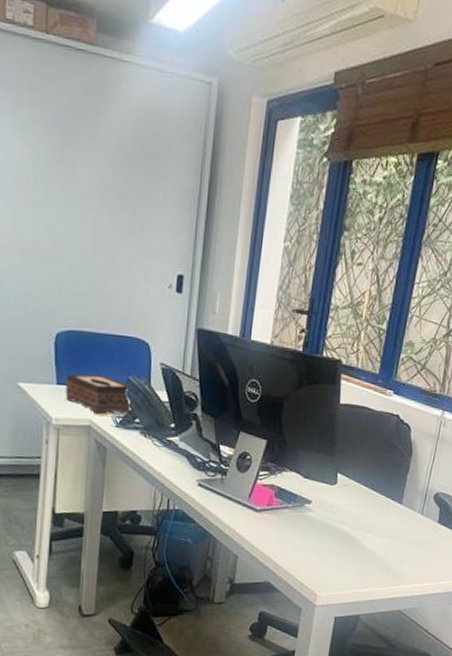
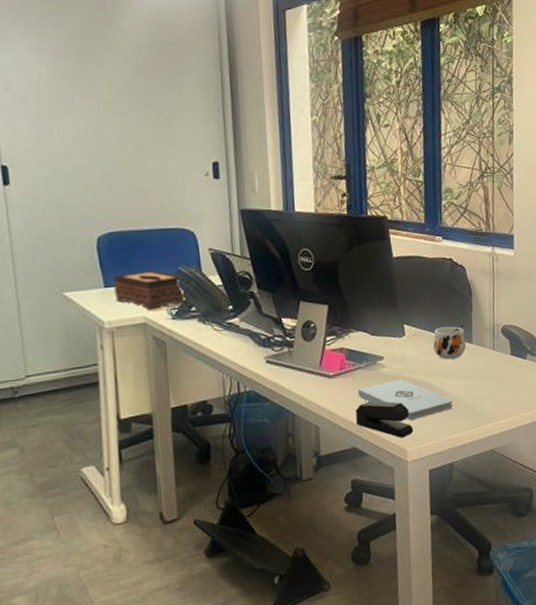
stapler: none [274,540,328,582] -> present [355,400,414,438]
notepad: none [280,525,372,568] -> present [357,379,454,421]
mug: none [362,482,398,516] -> present [433,325,467,360]

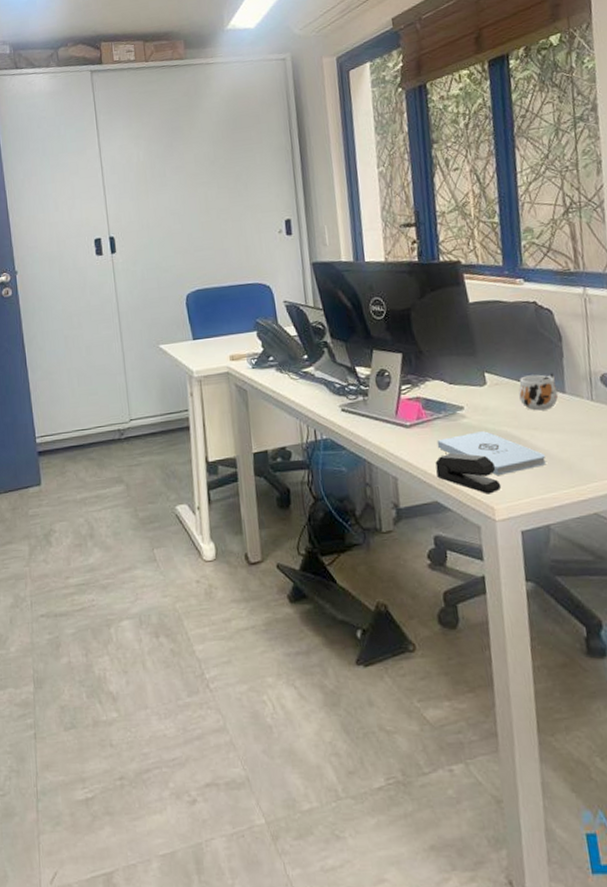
tissue box: present [113,270,186,309] -> none [200,323,264,359]

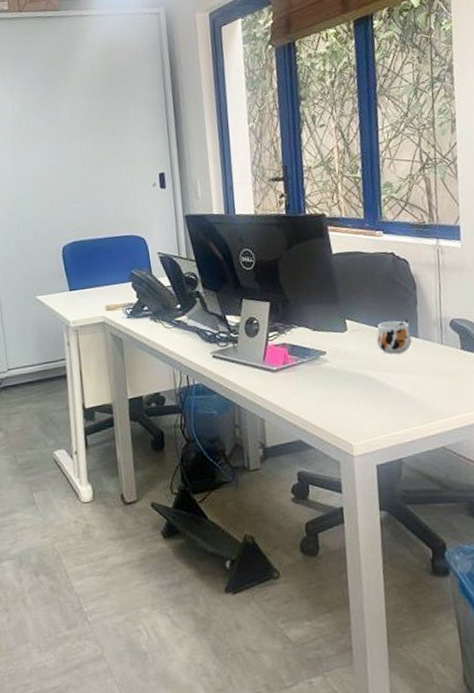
stapler: present [435,452,502,494] -> none [299,394,360,432]
notepad: present [436,431,546,476] -> none [301,374,400,416]

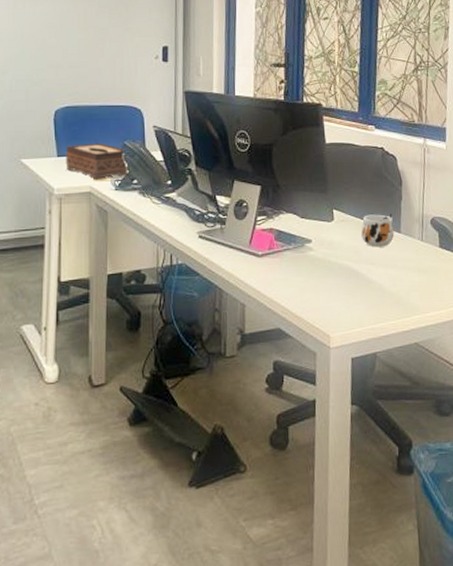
tissue box: none [76,274,139,309] -> present [65,143,129,179]

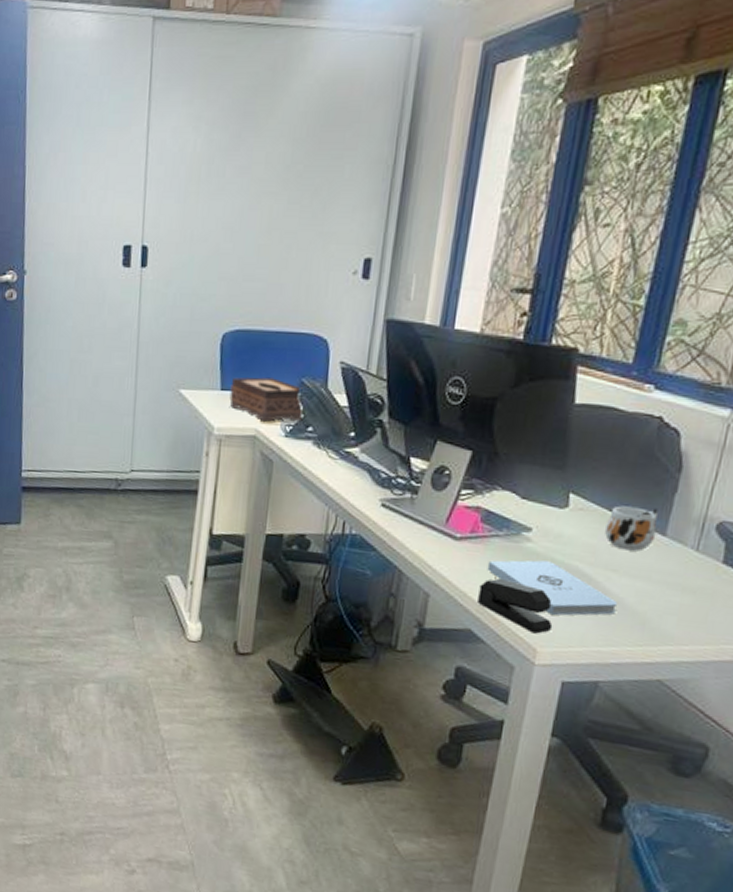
stapler: none [281,282,338,323] -> present [477,578,553,634]
notepad: none [284,264,379,307] -> present [487,560,618,616]

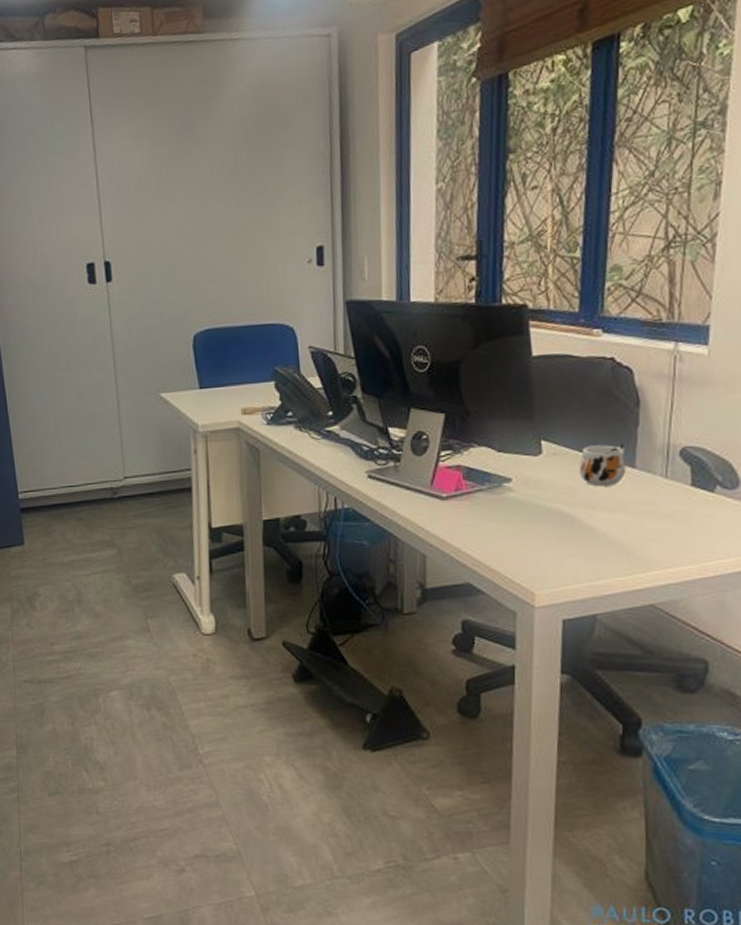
tissue box: present [229,377,304,422] -> none [208,370,282,413]
stapler: present [477,578,553,634] -> none [472,530,546,578]
notepad: present [487,560,618,616] -> none [476,507,603,559]

